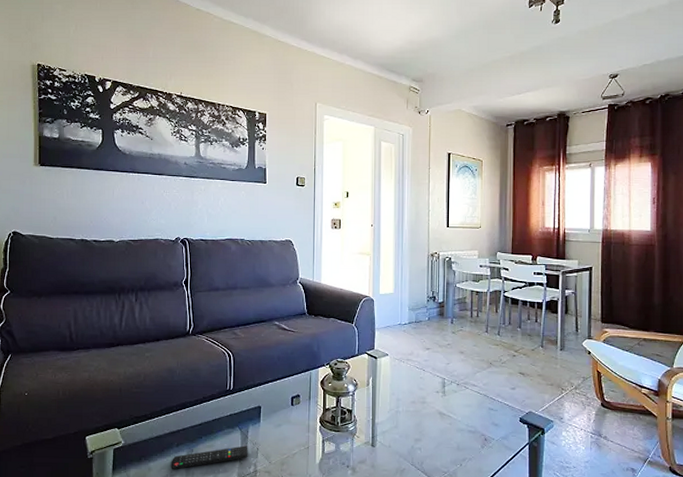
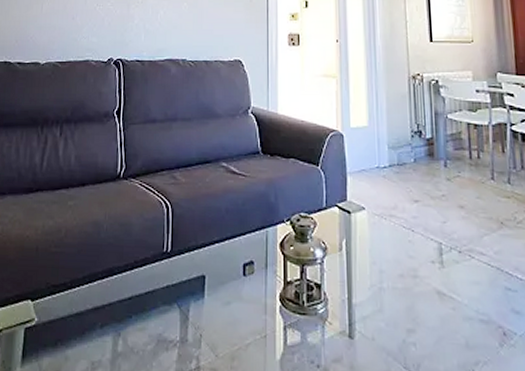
remote control: present [171,446,248,470] -> none [92,330,189,361]

